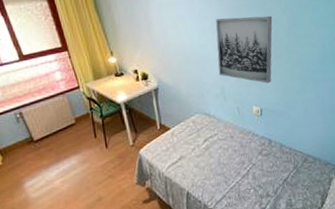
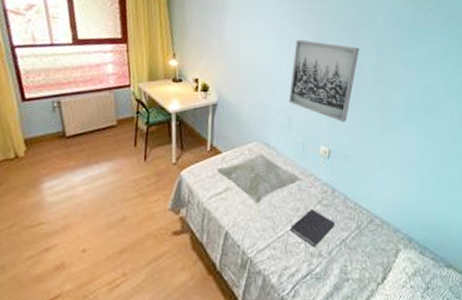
decorative pillow: none [169,122,243,165] -> present [216,153,302,204]
diary: none [239,159,276,191] -> present [290,208,335,248]

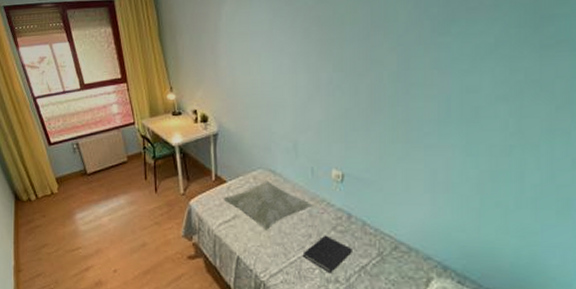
wall art: present [288,40,359,122] -> none [293,54,375,142]

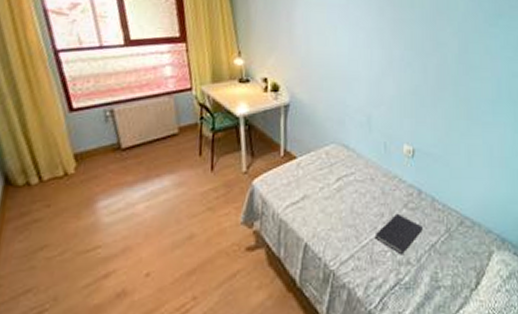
decorative pillow: present [223,180,313,230] -> none [291,156,386,211]

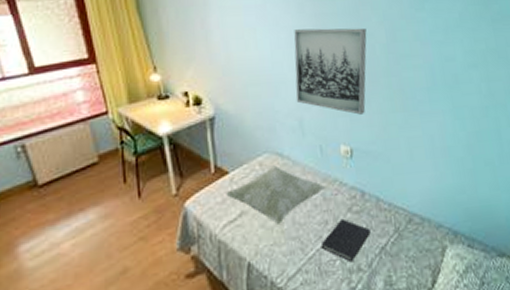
decorative pillow: none [291,156,386,211] -> present [226,165,326,224]
wall art: none [367,31,441,118] -> present [294,28,367,115]

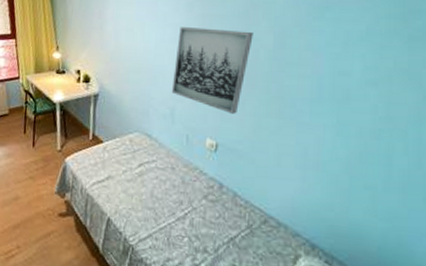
decorative pillow: present [226,165,326,224] -> none [98,143,186,194]
diary: present [321,218,371,263] -> none [172,203,222,243]

